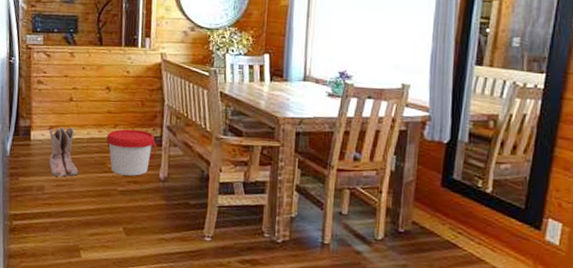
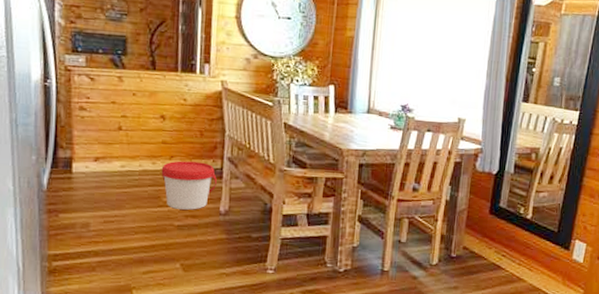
boots: present [49,127,79,177] -> none [94,158,130,213]

